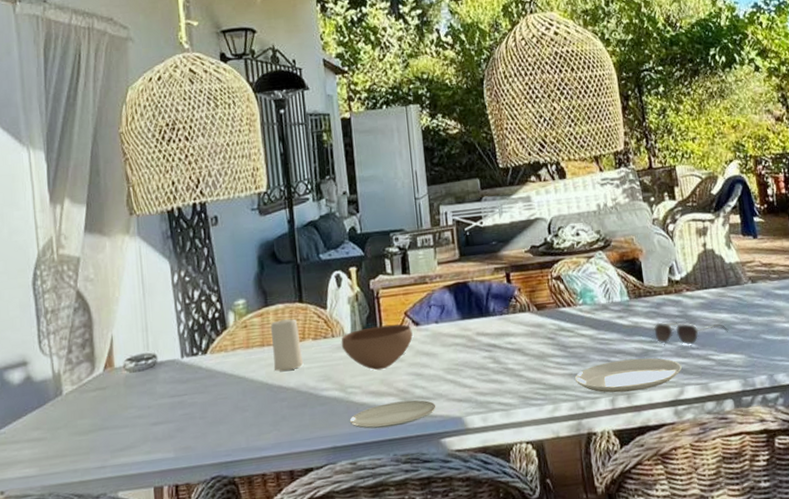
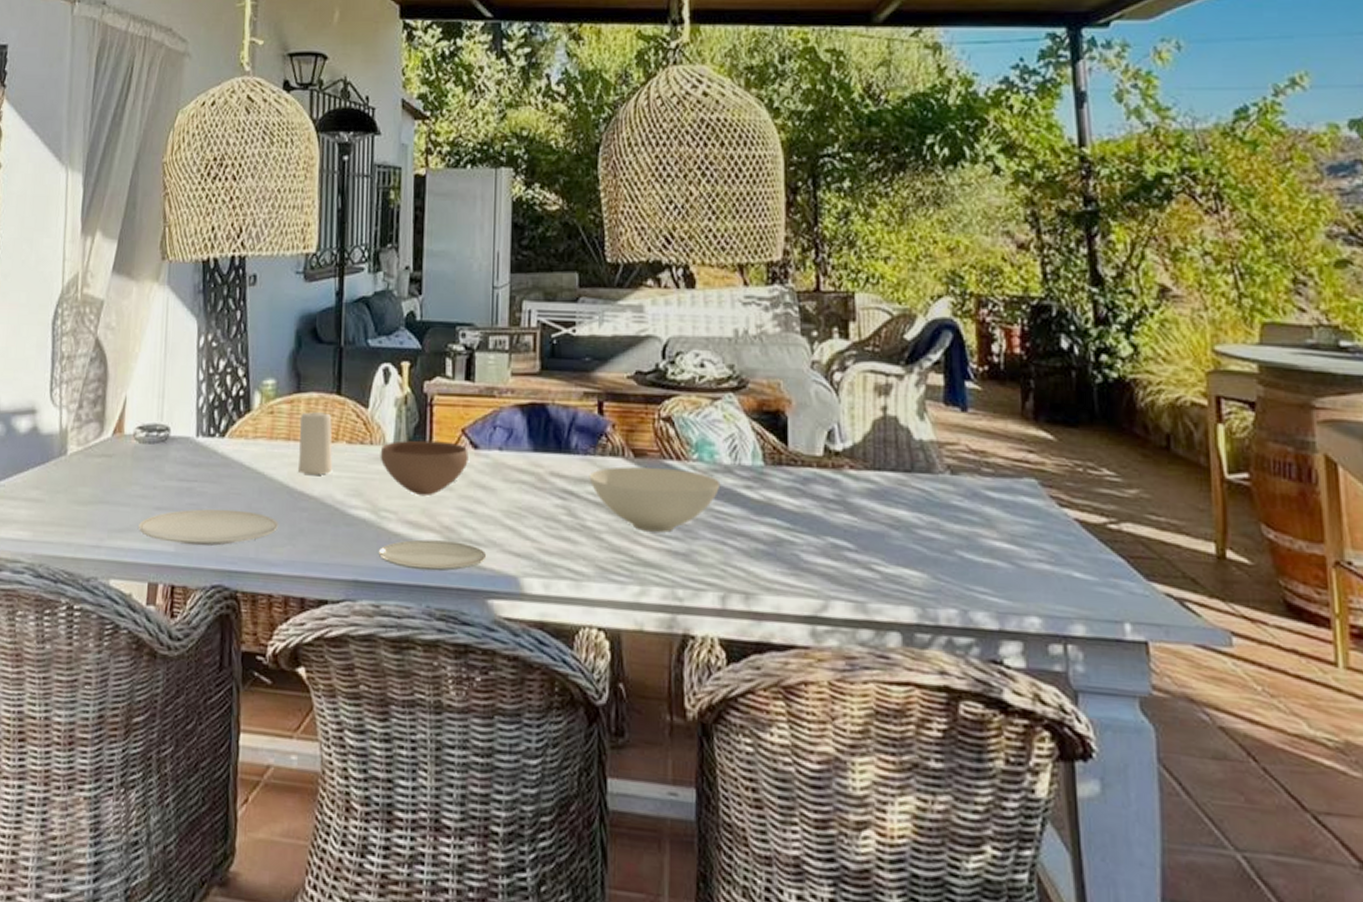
plate: none [139,410,264,450] -> present [139,508,279,546]
bowl: none [506,313,601,364] -> present [589,466,721,533]
plate: present [574,358,682,393] -> none [674,544,829,593]
sunglasses: present [654,322,729,344] -> none [795,504,907,543]

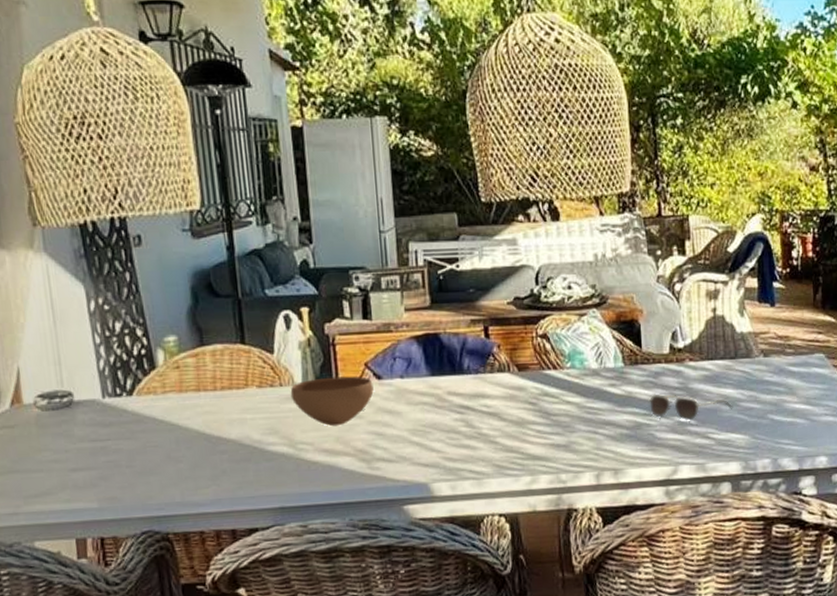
plate: present [139,508,279,546] -> none [56,460,201,500]
candle: present [297,411,333,475] -> none [207,361,247,421]
plate: present [378,539,487,572] -> none [299,461,399,491]
bowl: present [589,466,721,533] -> none [481,377,591,432]
sunglasses: none [795,504,907,543] -> present [649,394,733,420]

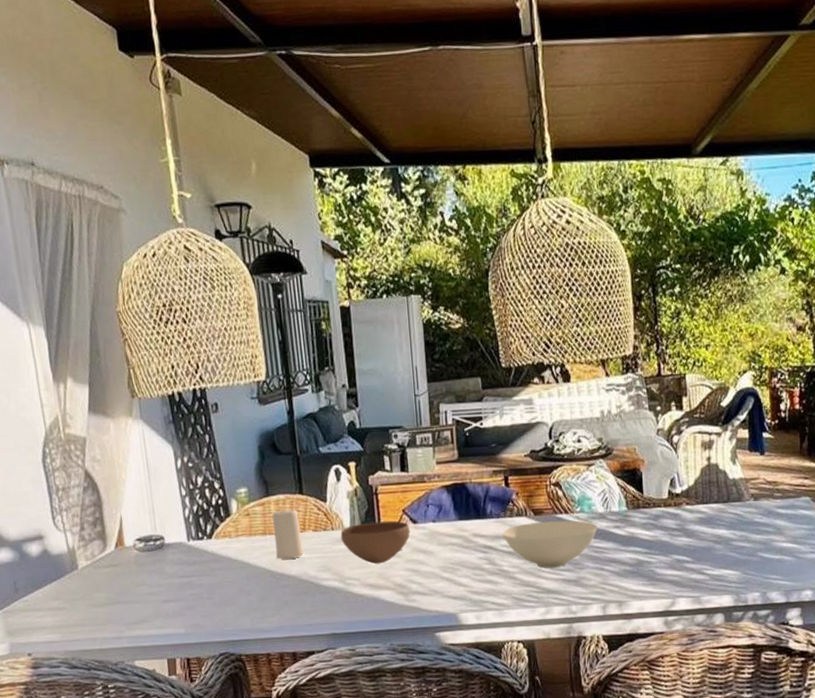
candle: none [207,361,247,421] -> present [272,509,305,560]
bowl: none [481,377,591,432] -> present [502,520,598,568]
sunglasses: present [649,394,733,420] -> none [650,534,726,558]

